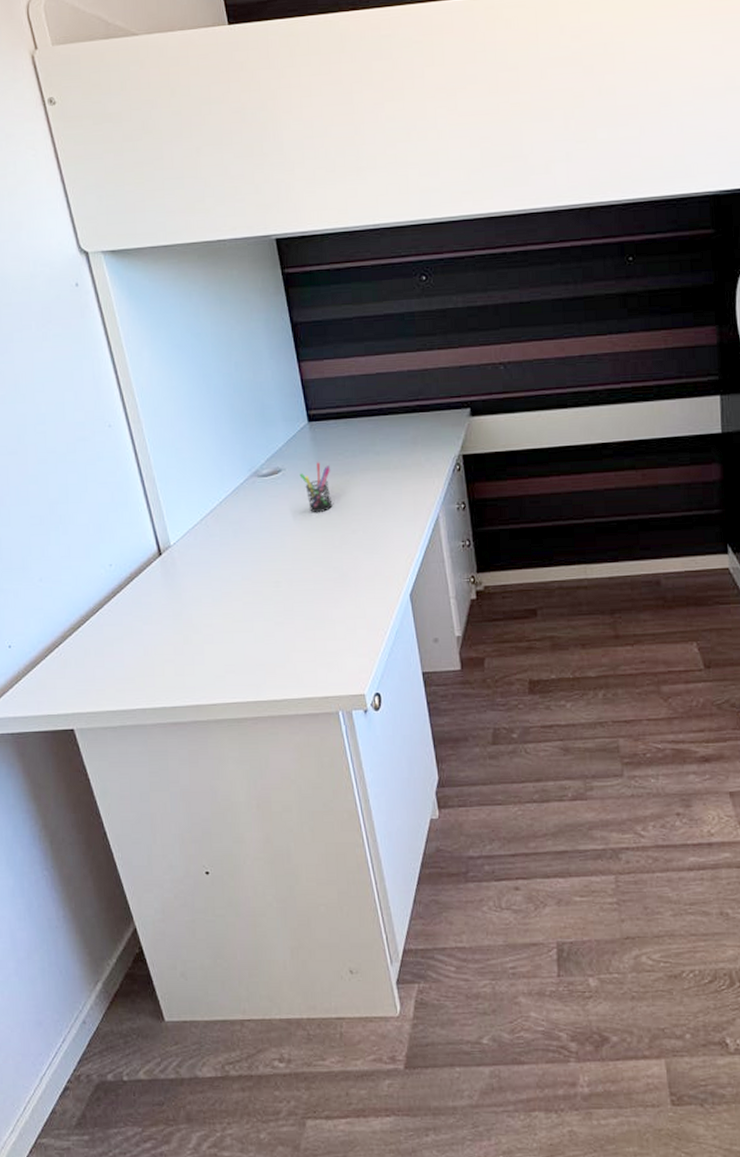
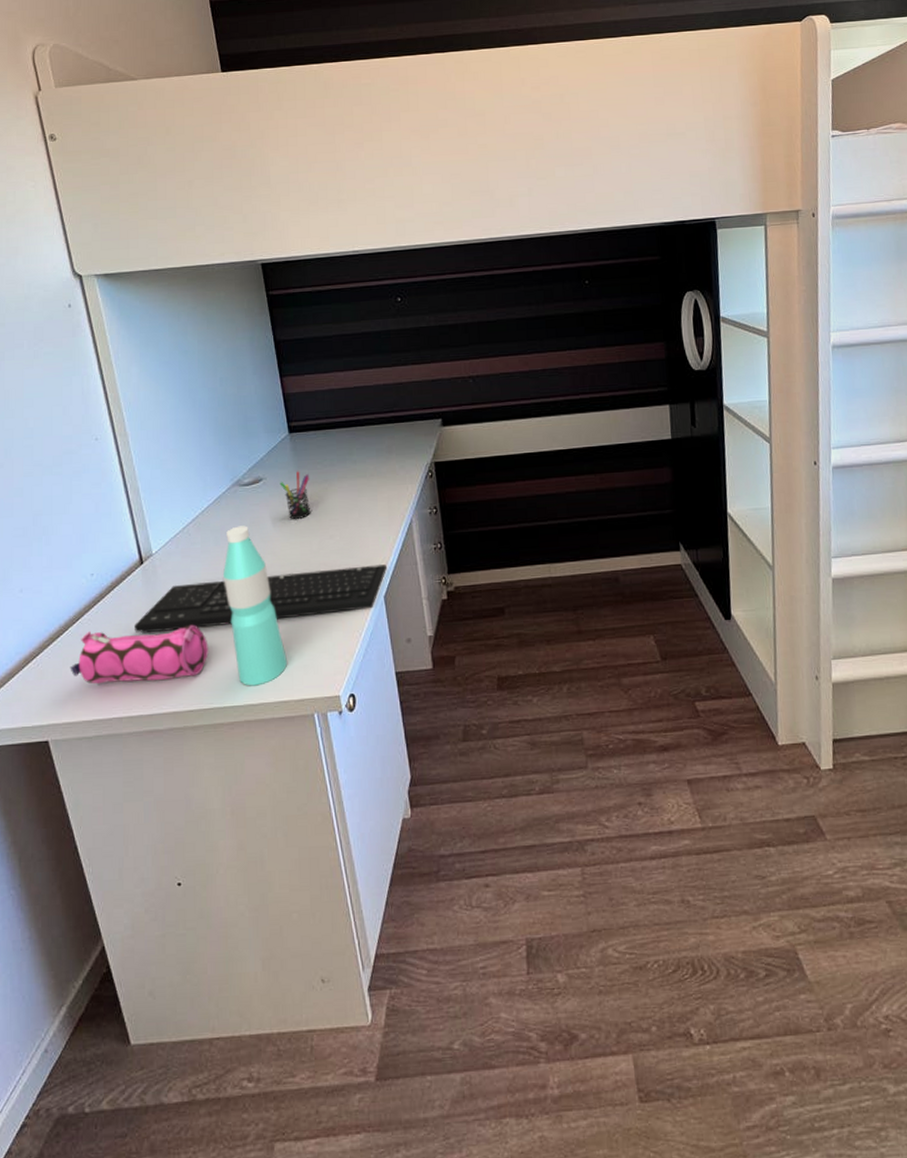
pencil case: none [92,618,230,675] -> present [70,624,209,684]
keyboard: none [155,561,412,626] -> present [134,564,387,634]
water bottle: none [243,518,310,682] -> present [223,525,287,686]

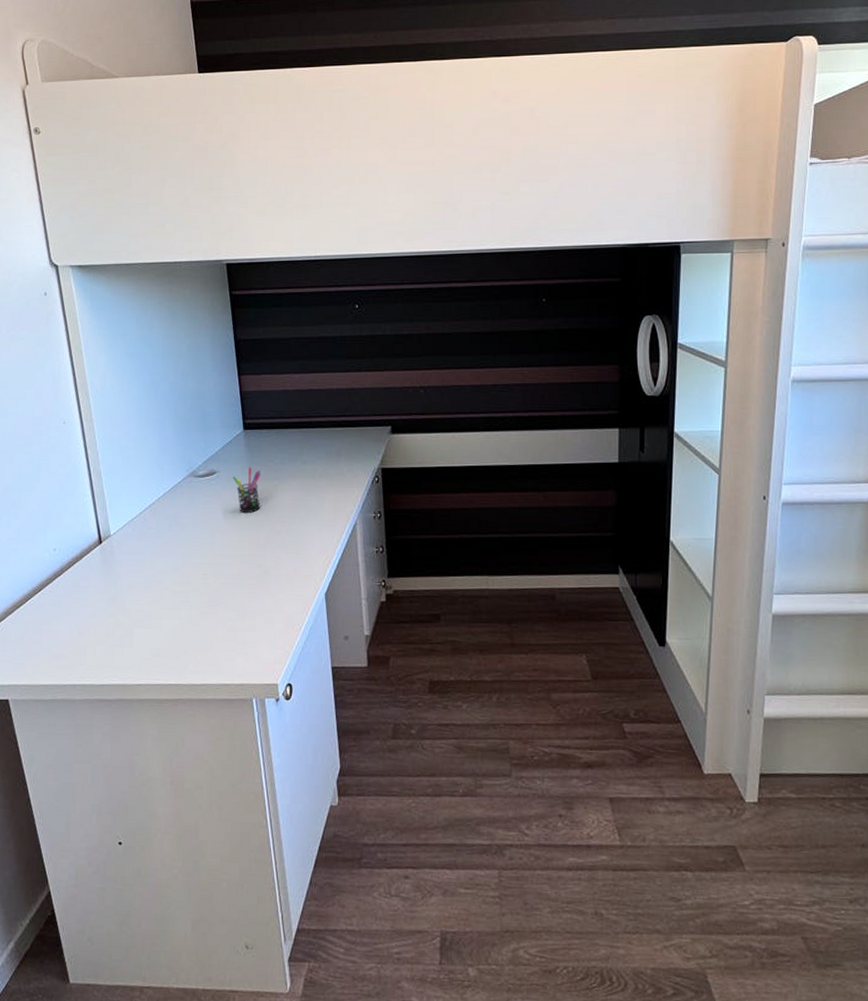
pencil case: present [70,624,209,684] -> none [31,601,158,654]
keyboard: present [134,564,387,634] -> none [91,563,329,609]
water bottle: present [223,525,287,686] -> none [175,515,230,667]

